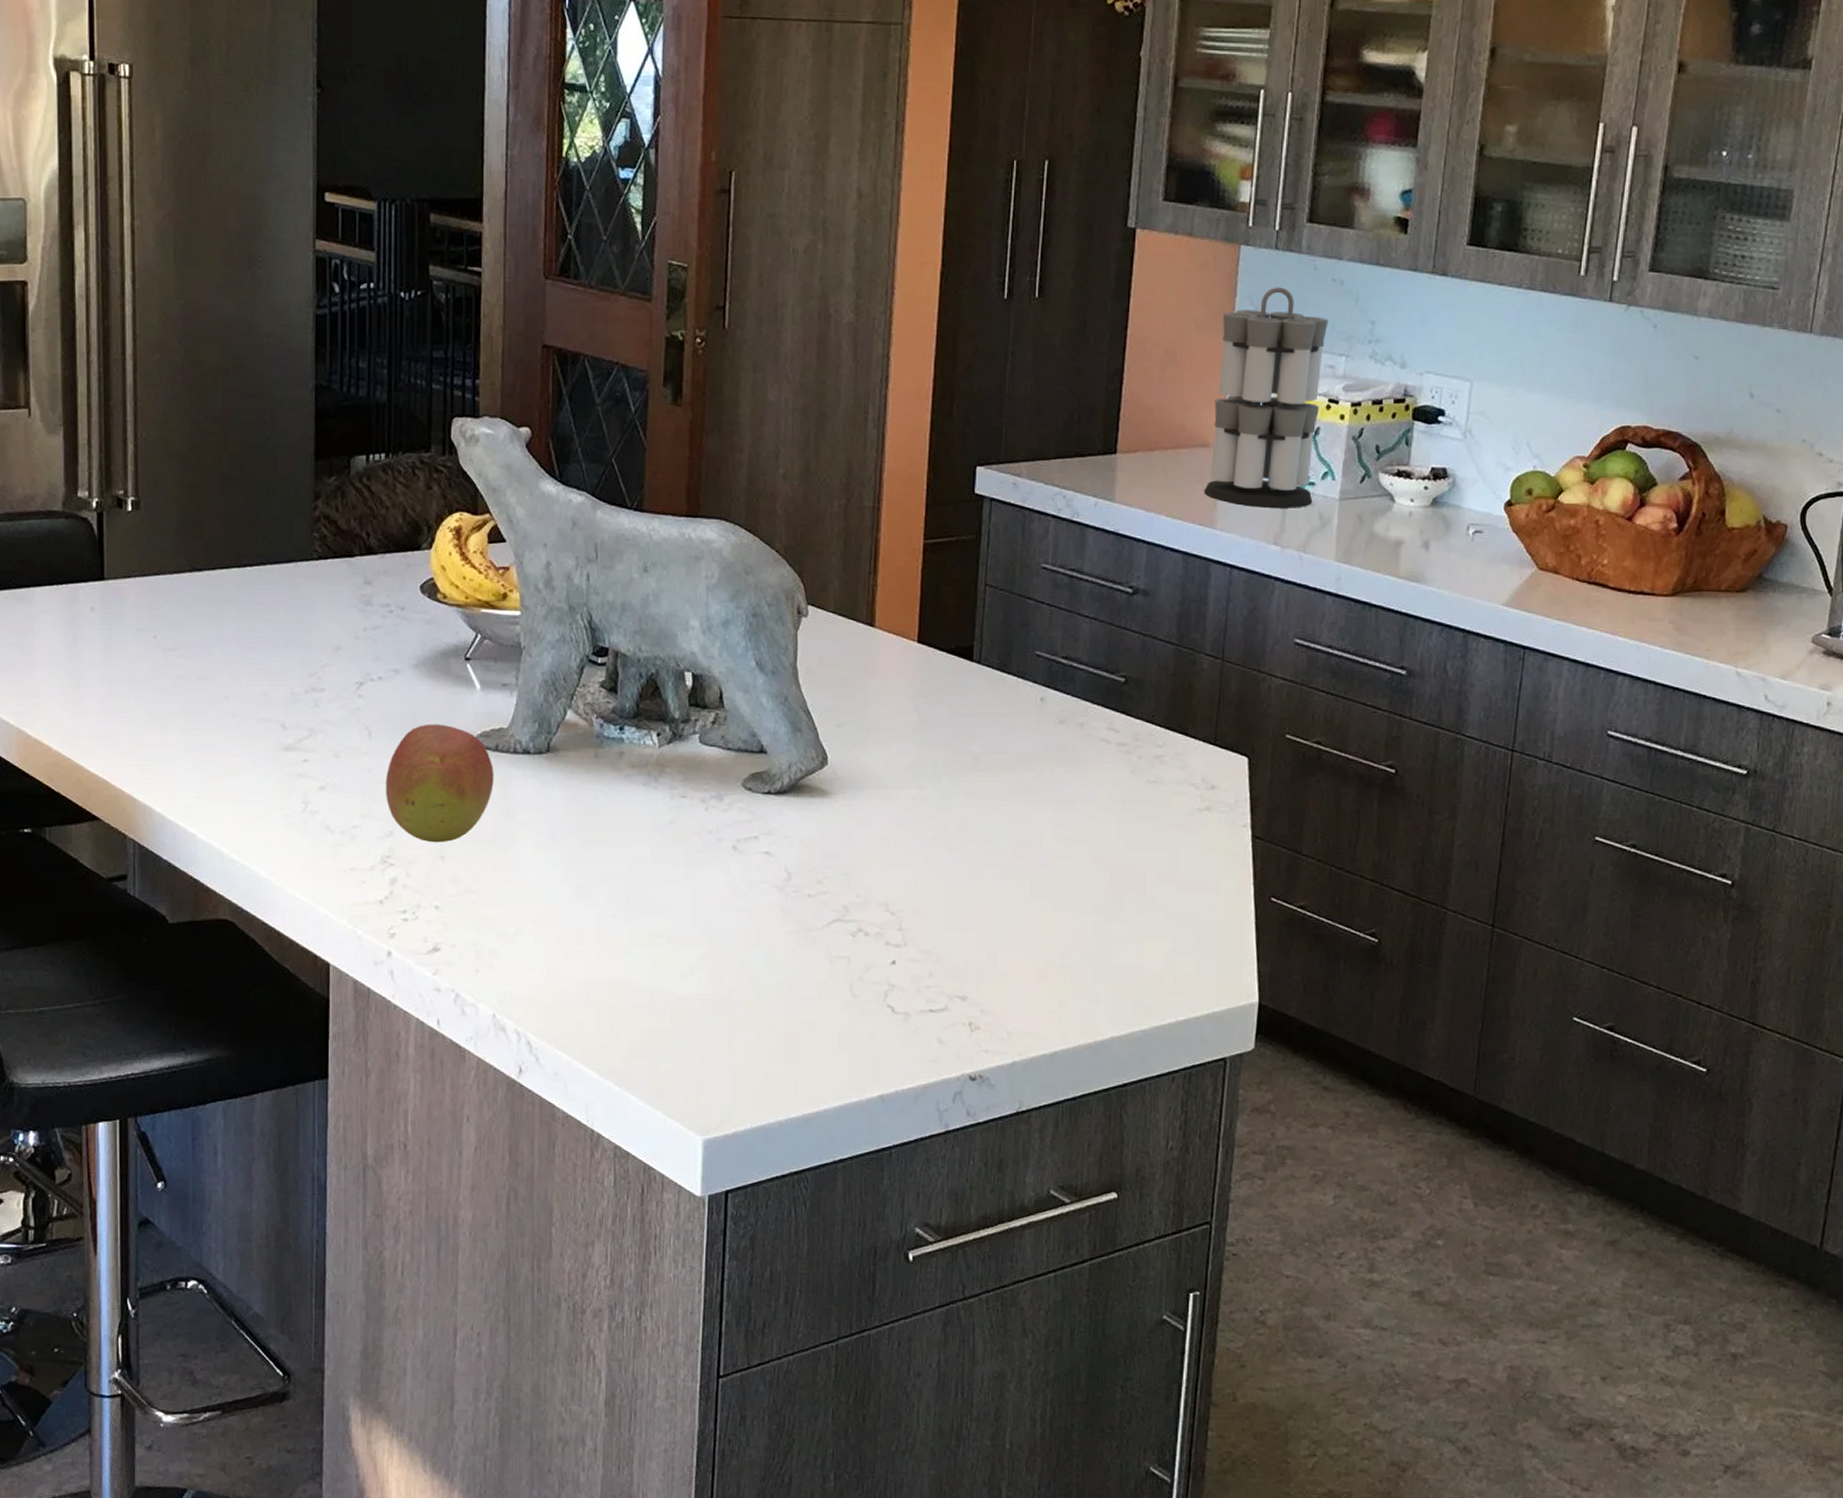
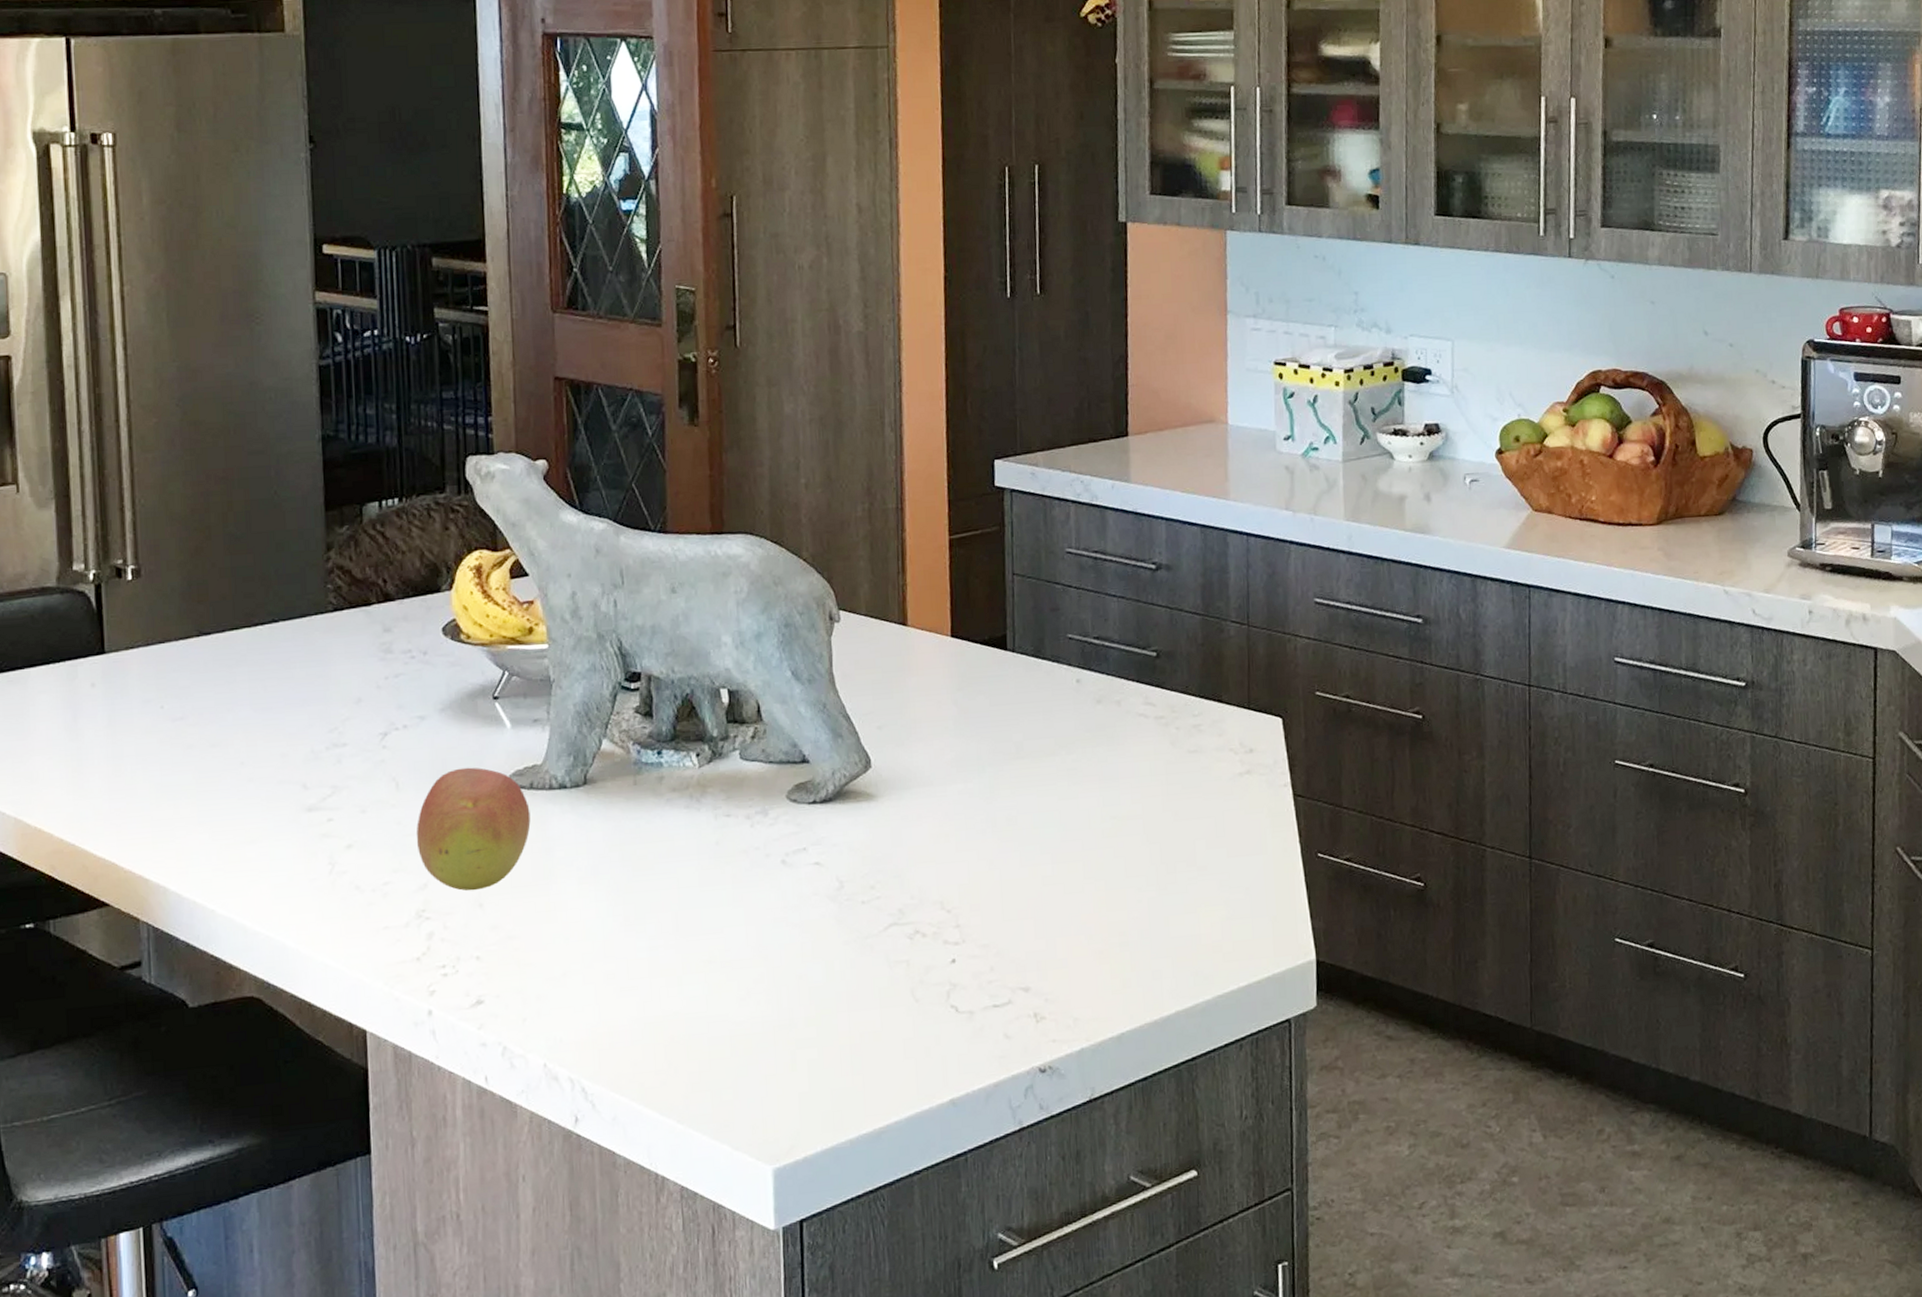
spice rack: present [1204,287,1328,508] -> none [1214,267,1318,476]

